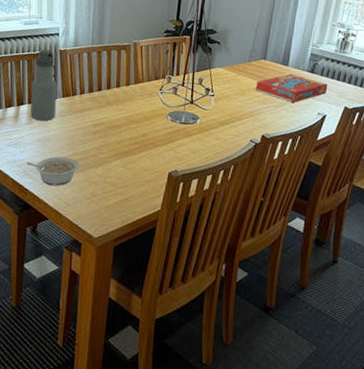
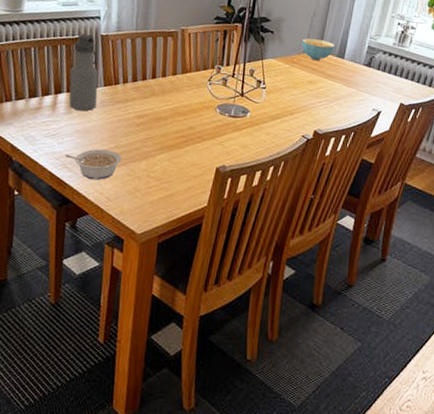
cereal bowl: none [247,48,279,68] -> present [302,38,335,60]
snack box: present [255,73,328,102] -> none [309,67,384,97]

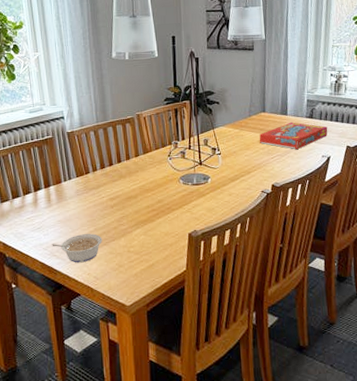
water bottle: present [69,33,98,112] -> none [45,133,73,203]
cereal bowl: present [302,38,335,60] -> none [246,102,277,121]
snack box: none [309,67,384,97] -> present [259,122,328,149]

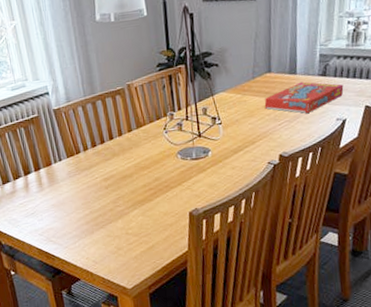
legume: present [52,234,102,263] -> none [47,217,99,248]

